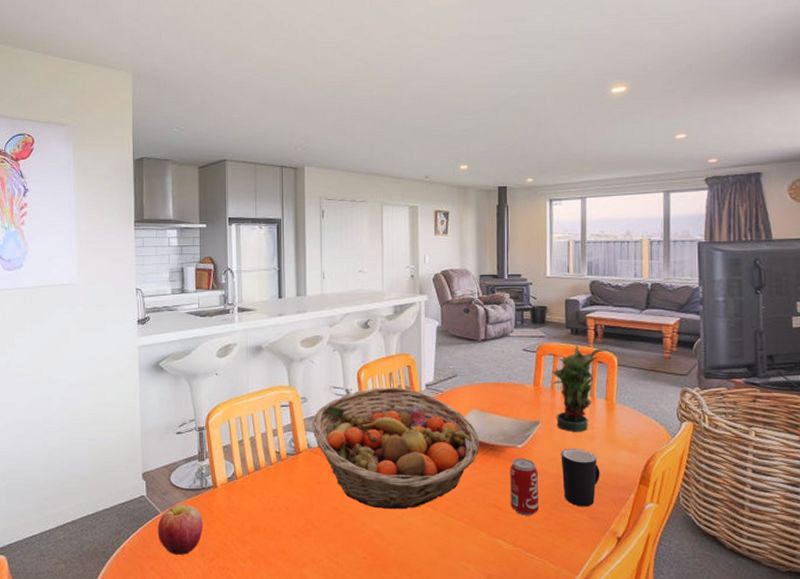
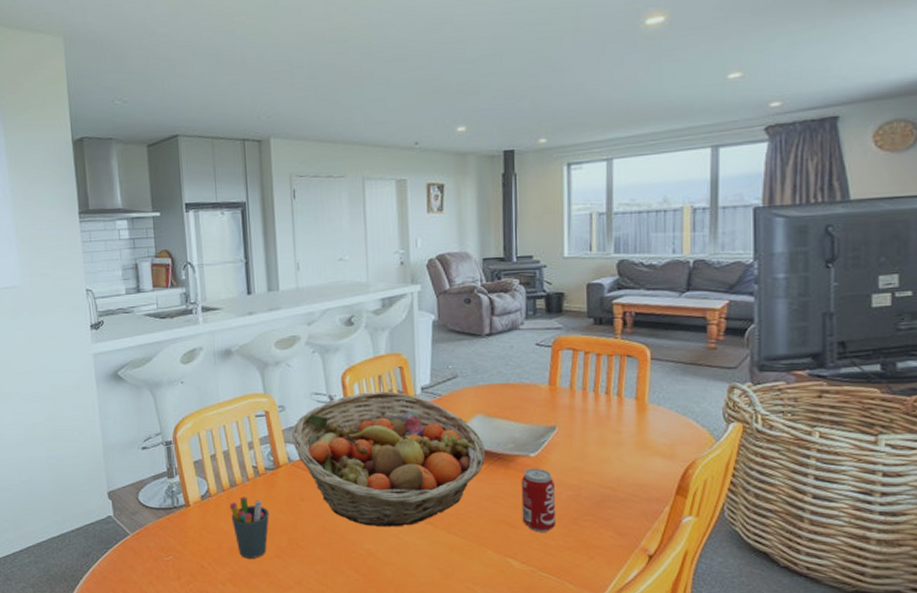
apple: present [157,505,203,555] -> none [127,525,177,578]
pen holder: none [253,480,288,537] -> present [229,497,269,558]
potted plant: present [552,345,610,432] -> none [570,336,641,438]
mug: present [560,449,600,507] -> none [581,456,629,522]

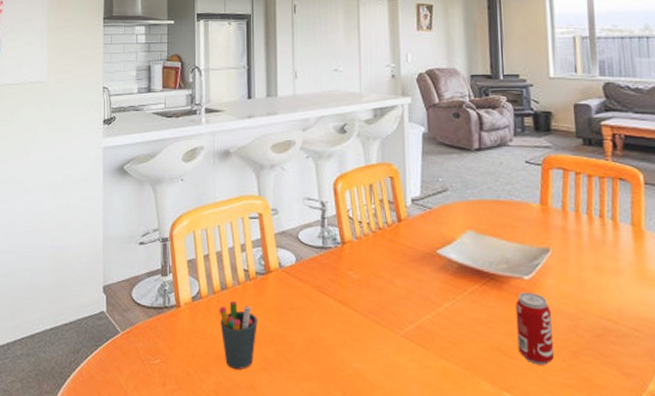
fruit basket: present [292,391,485,527] -> none [284,200,477,347]

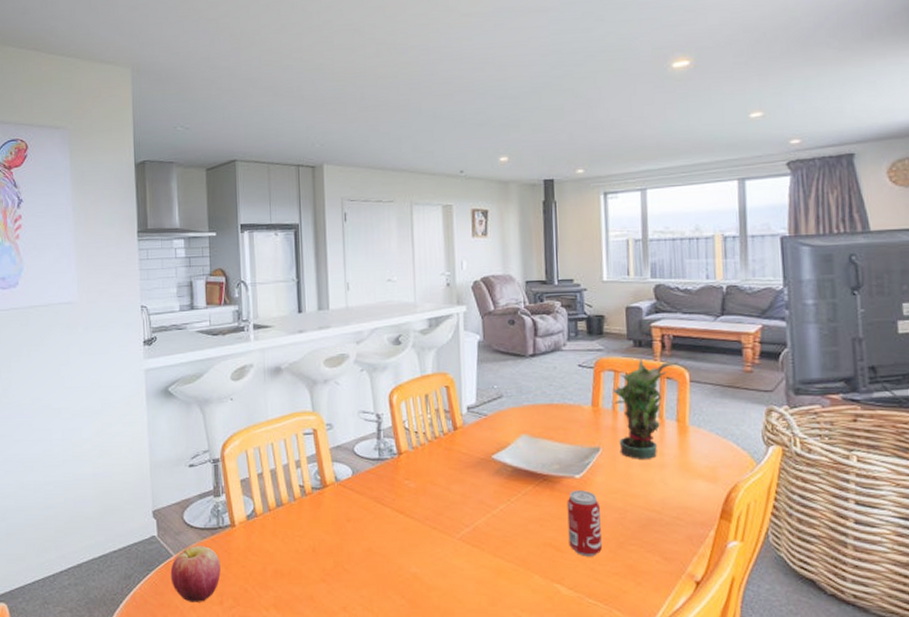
apple: none [116,324,165,383] -> present [170,546,221,602]
pen holder: present [219,301,258,369] -> none [275,517,315,582]
potted plant: none [561,157,633,264] -> present [612,358,680,459]

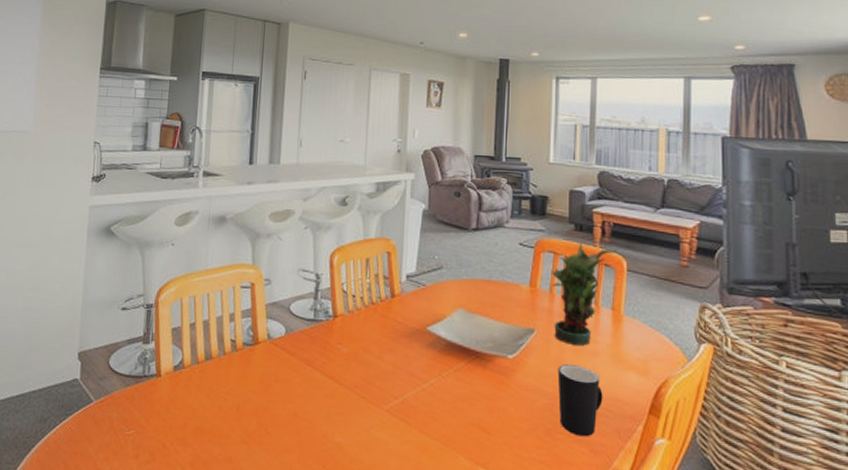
apple: present [170,546,221,602] -> none [87,393,141,454]
beverage can: present [567,489,602,556] -> none [496,370,530,442]
mug: none [626,479,673,546] -> present [557,364,603,437]

